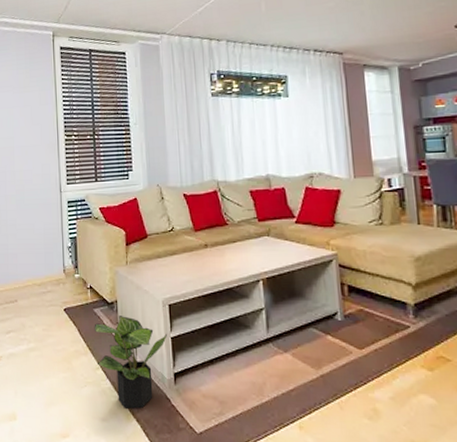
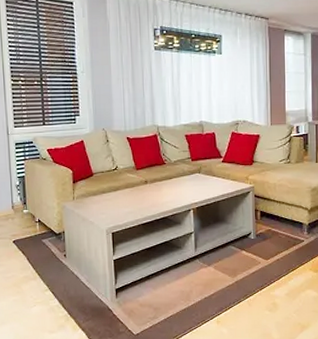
potted plant: present [94,316,167,409] -> none [42,244,110,321]

